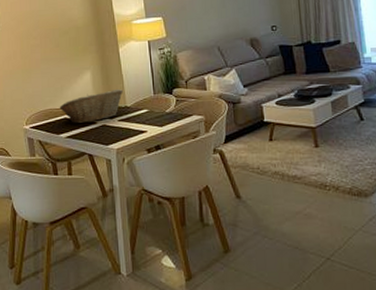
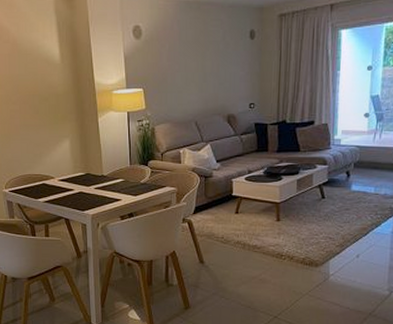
fruit basket: present [59,89,123,124] -> none [38,159,100,190]

